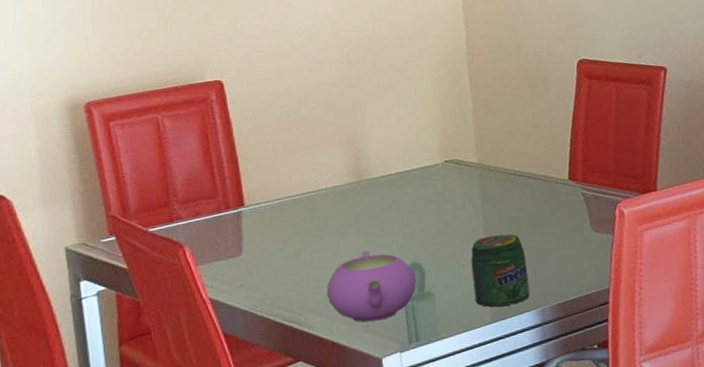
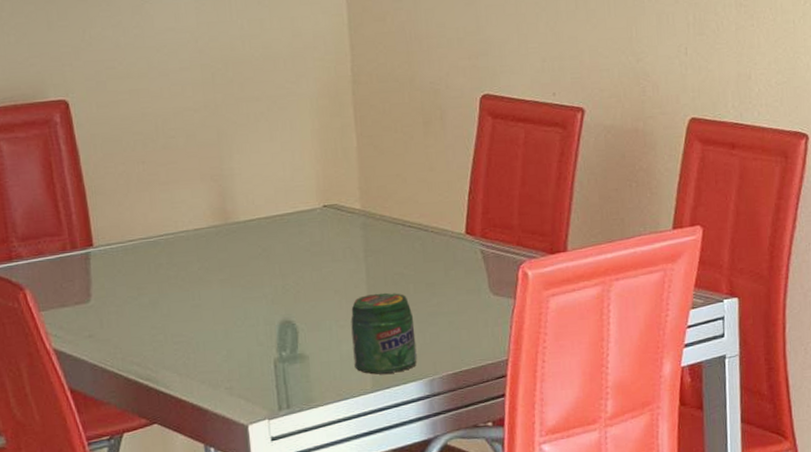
teapot: present [326,250,417,322] -> none [186,303,288,384]

